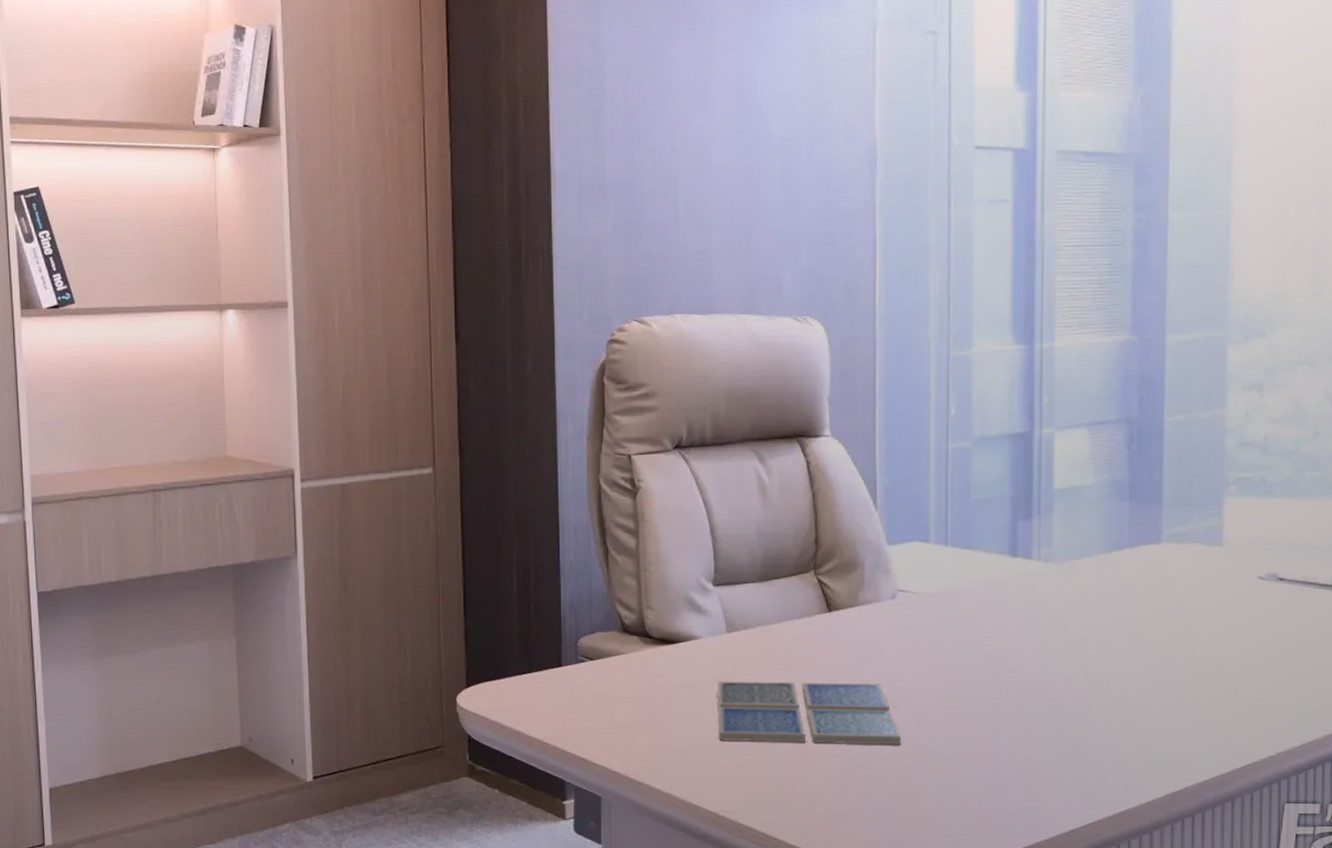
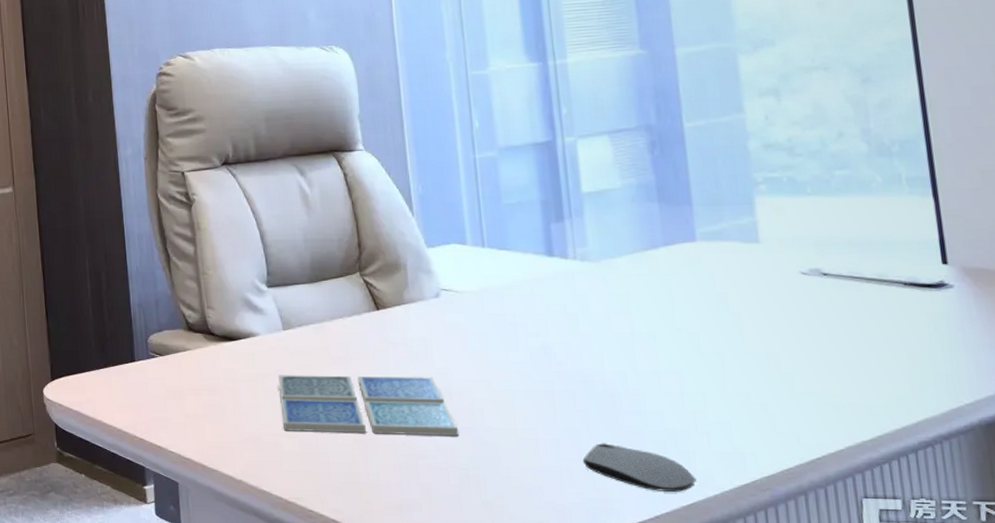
computer mouse: none [1022,751,1131,799] -> present [582,443,697,492]

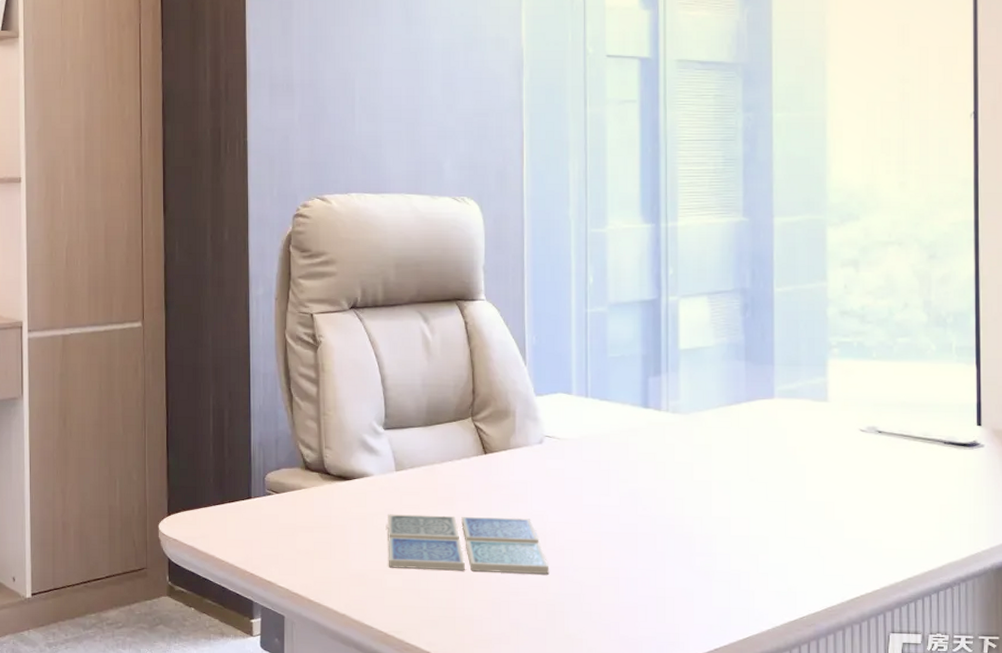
computer mouse: present [582,443,697,492] -> none [656,582,753,627]

